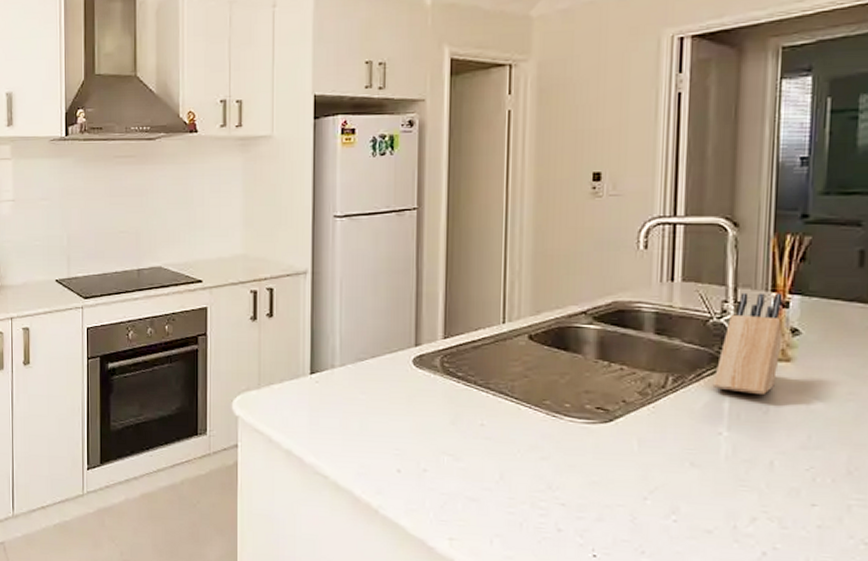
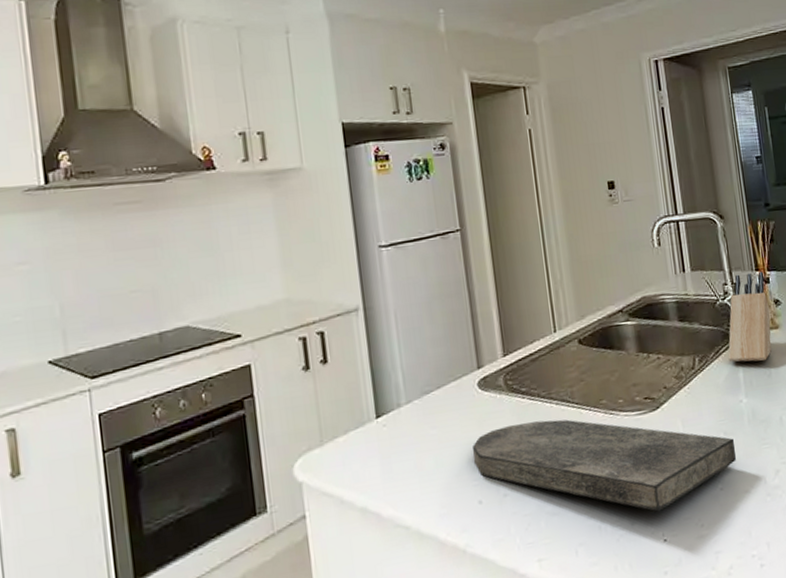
cutting board: none [397,406,703,526] -> present [473,419,736,512]

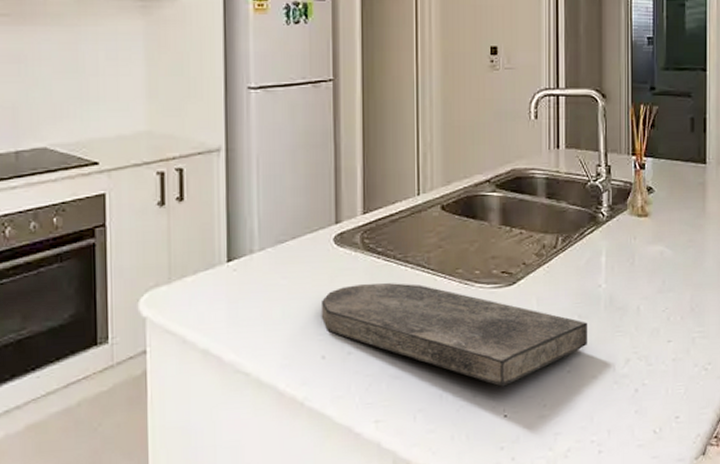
knife block: present [728,271,771,362] -> none [592,156,641,248]

